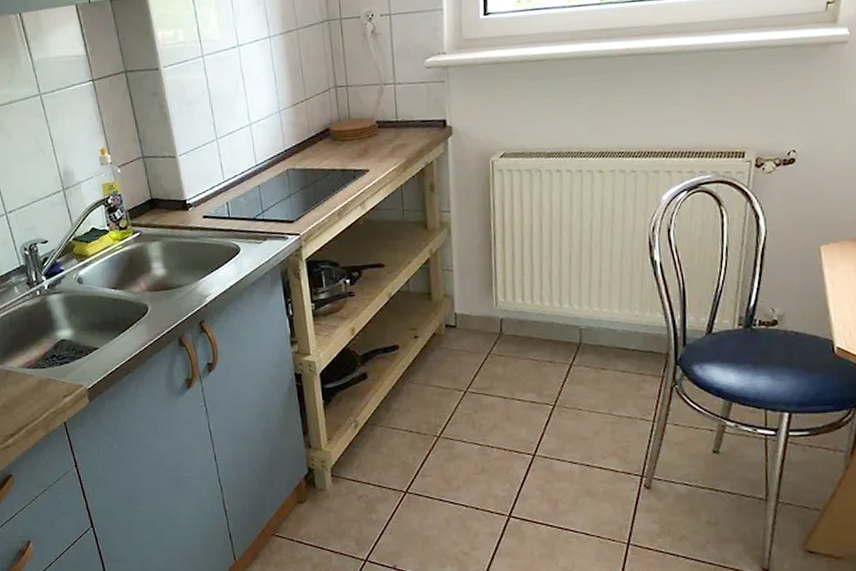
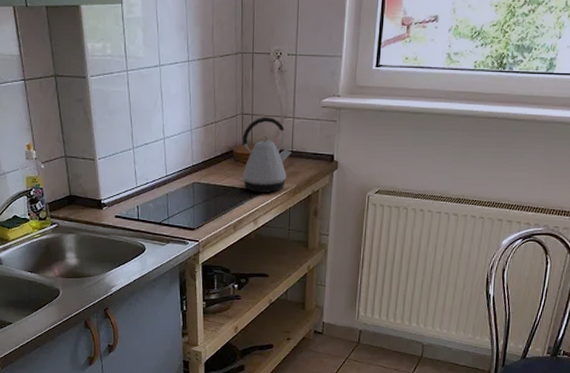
kettle: none [338,86,396,173] -> present [239,116,291,193]

